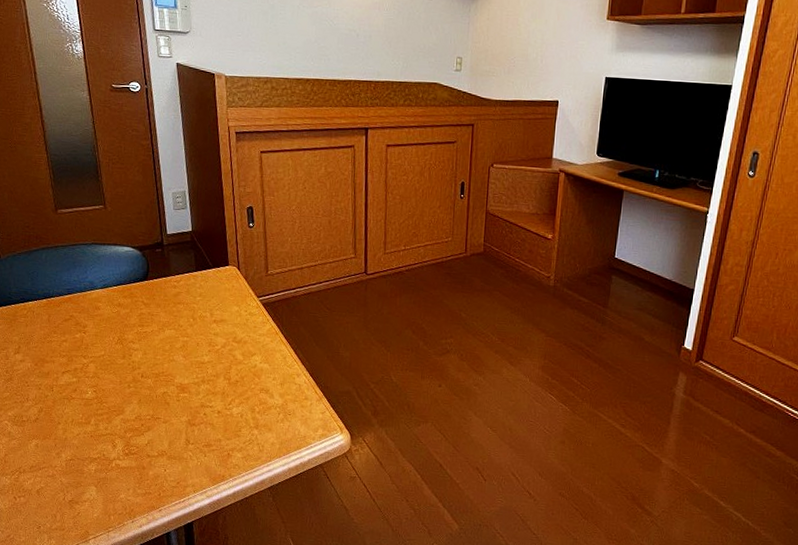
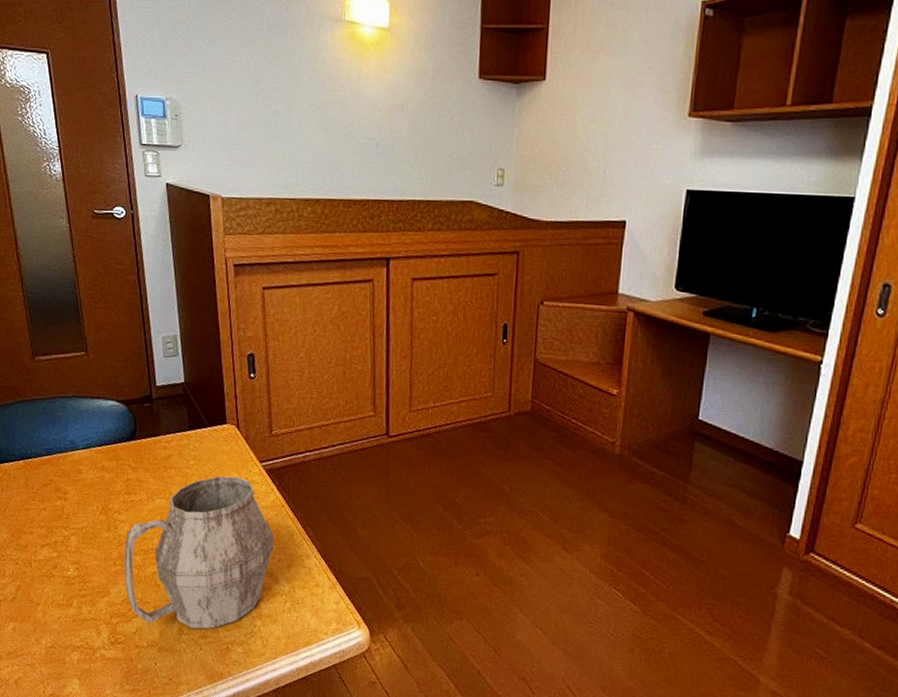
mug: none [137,309,270,439] -> present [124,476,274,629]

